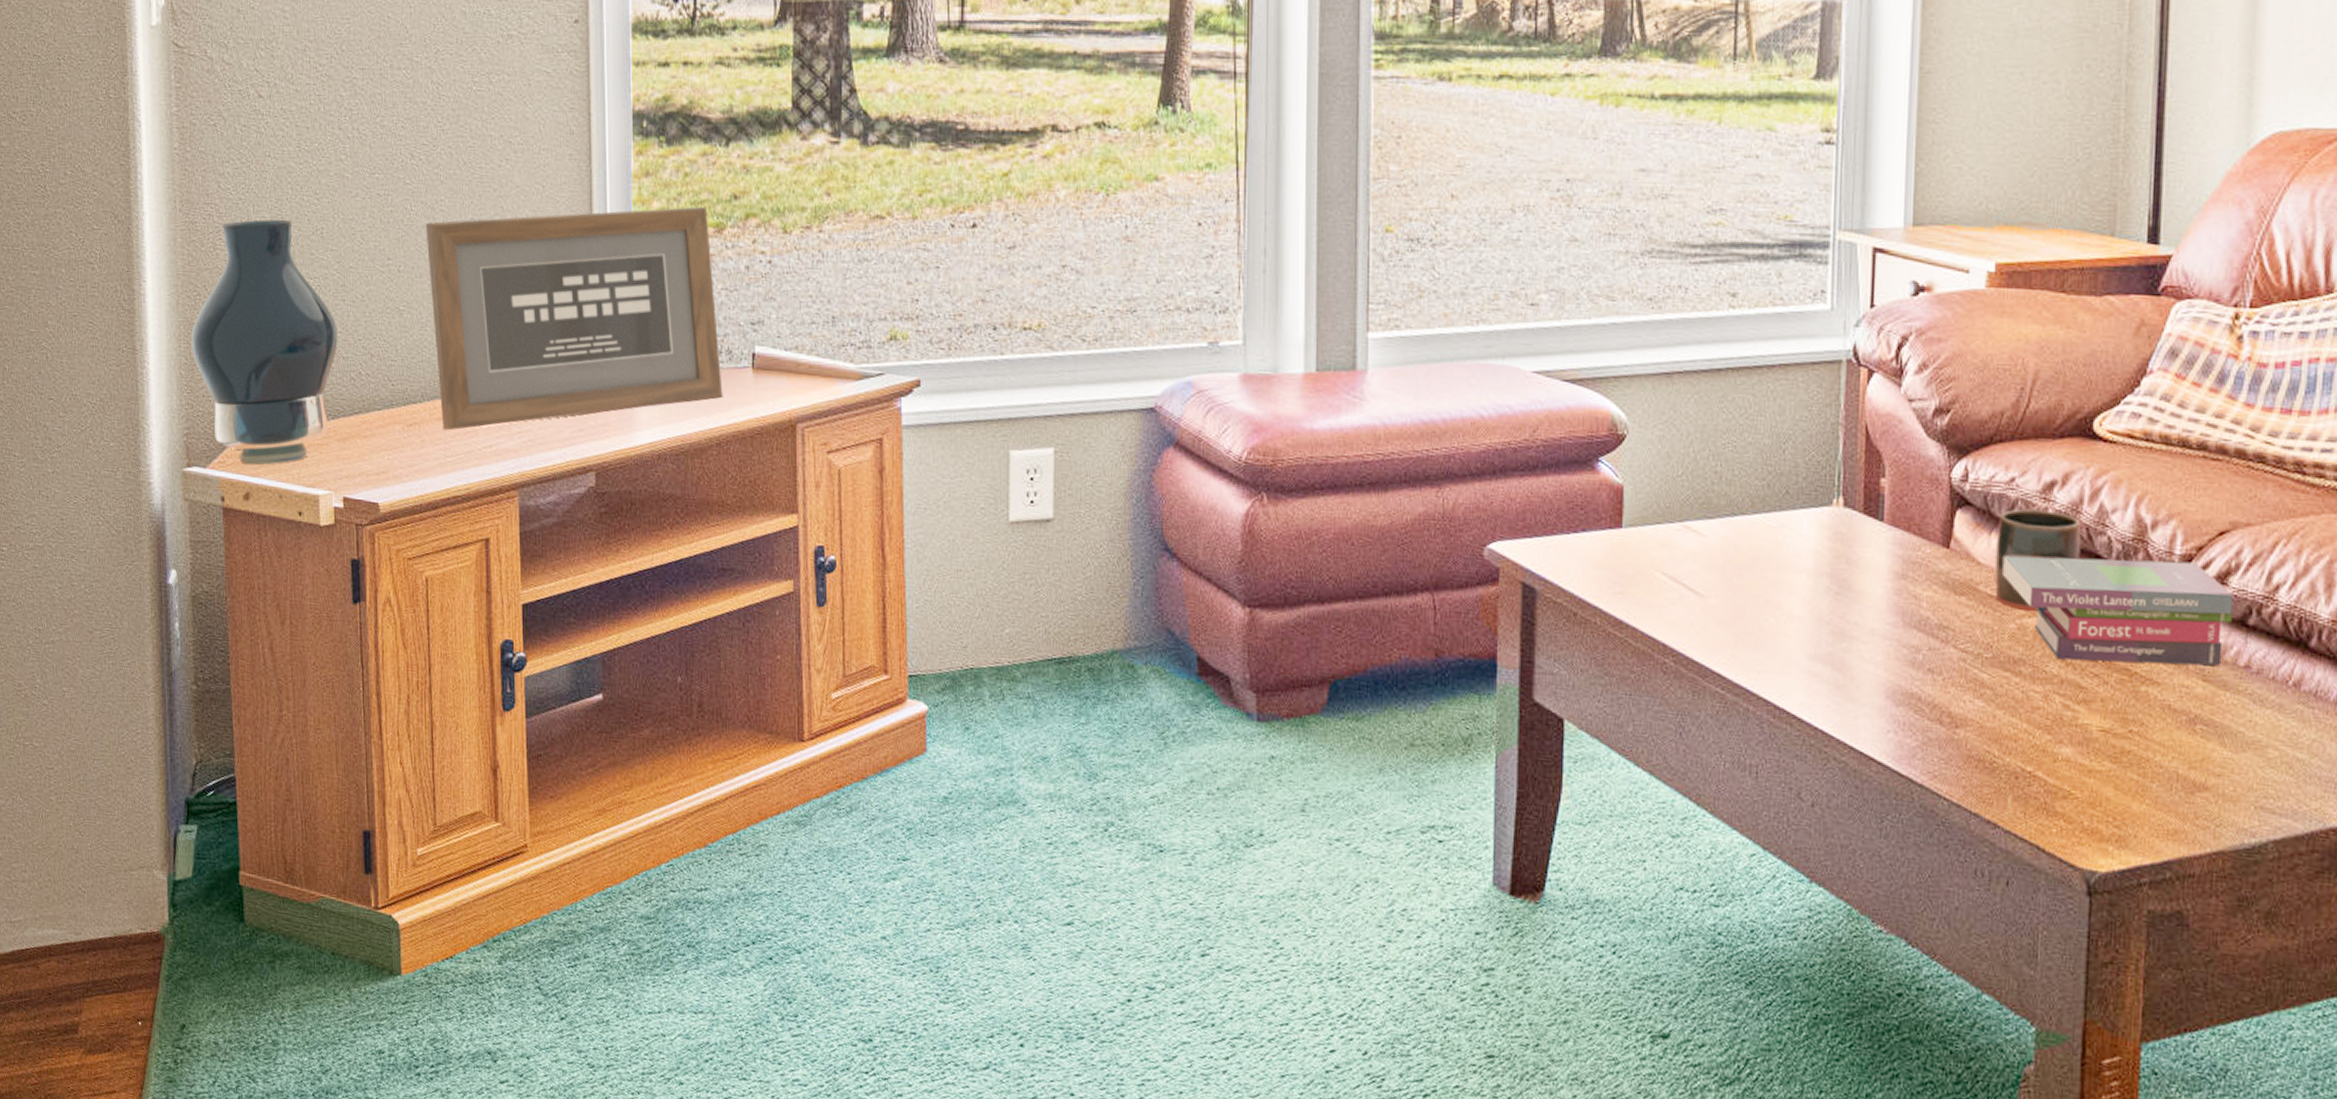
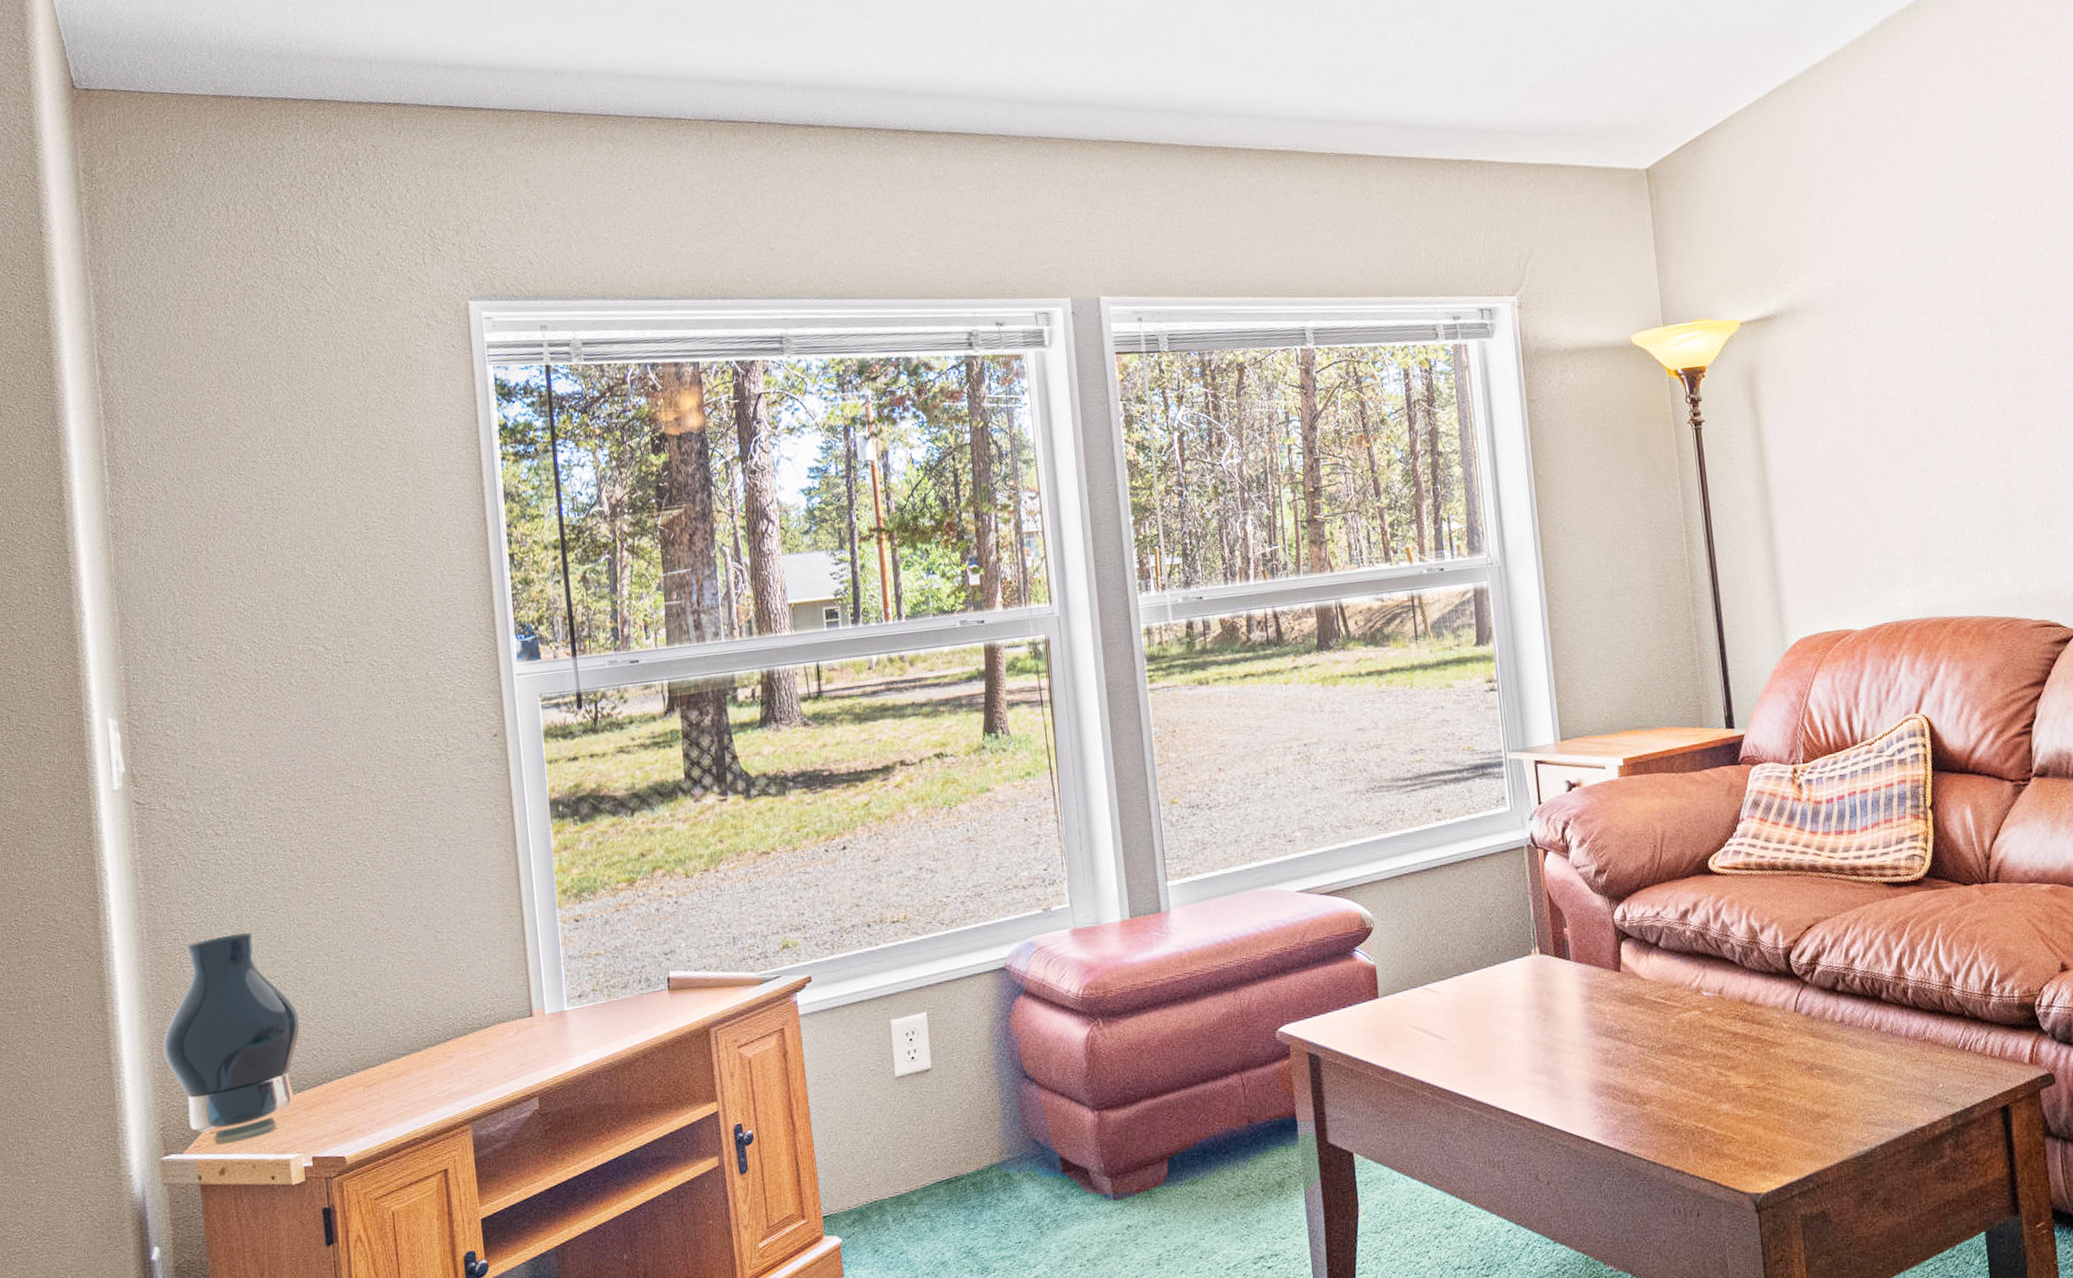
picture frame: present [425,206,723,431] -> none [373,866,645,1085]
mug: present [1994,509,2082,611] -> none [1652,931,1714,1008]
books: present [2003,555,2234,667] -> none [1660,952,1827,1040]

